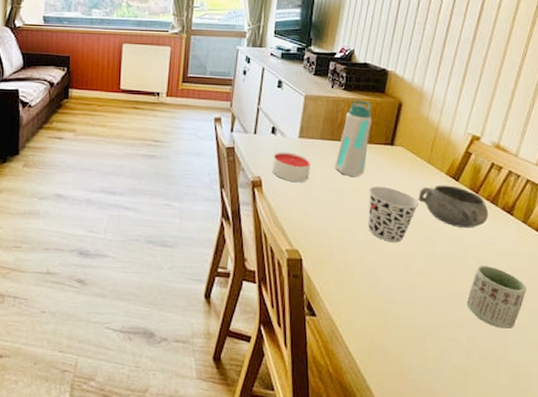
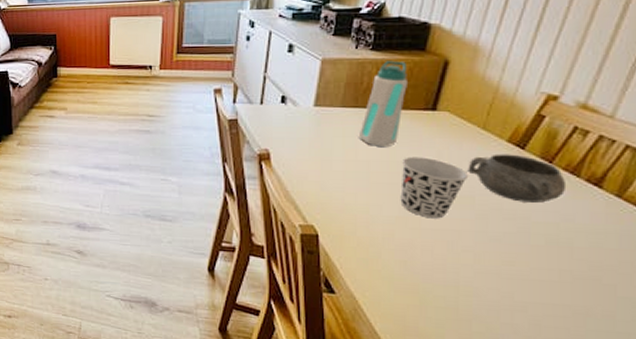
candle: present [272,152,310,183] -> none [281,122,328,155]
cup: present [466,266,526,330] -> none [529,245,616,317]

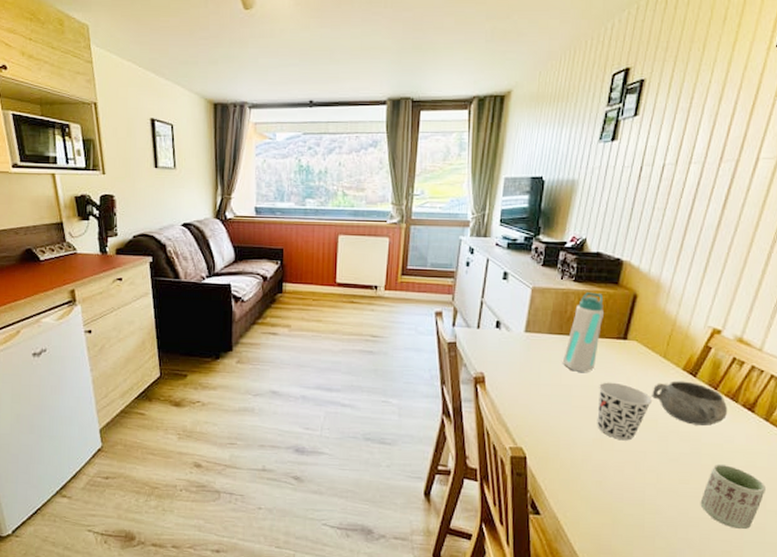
cup: none [529,245,616,317] -> present [700,464,765,530]

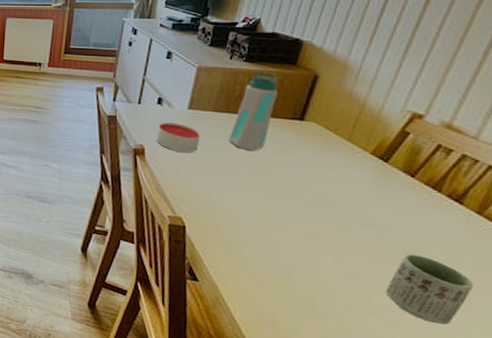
candle: none [495,347,537,379] -> present [156,122,200,153]
cup: present [597,382,653,441] -> none [265,161,332,221]
decorative bowl: present [652,380,728,426] -> none [331,164,428,214]

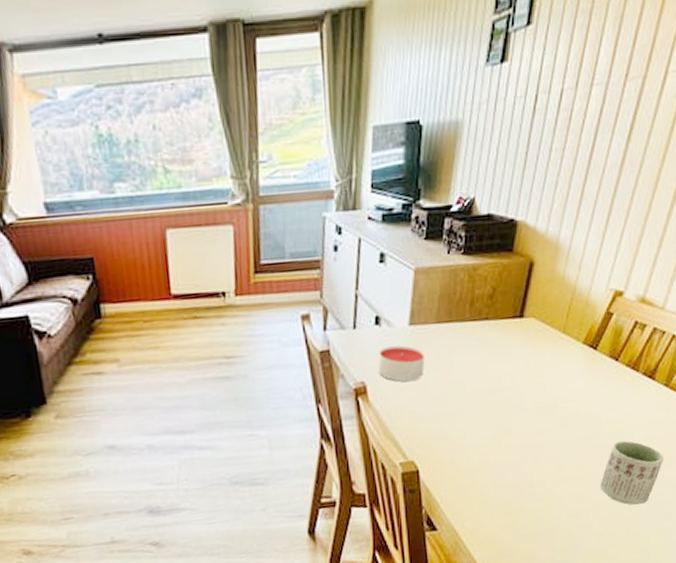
water bottle: present [228,72,278,152] -> none [453,265,497,365]

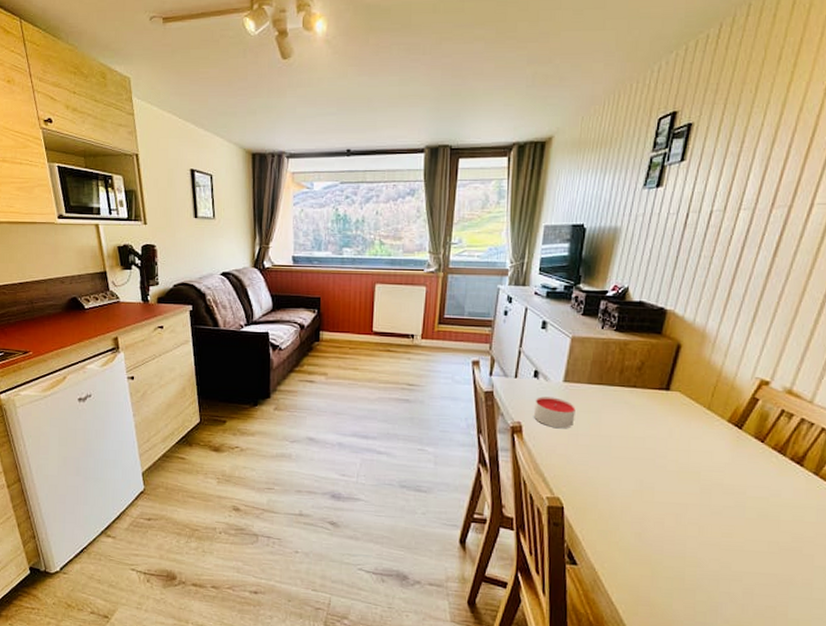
cup: present [600,440,663,505] -> none [744,518,813,586]

